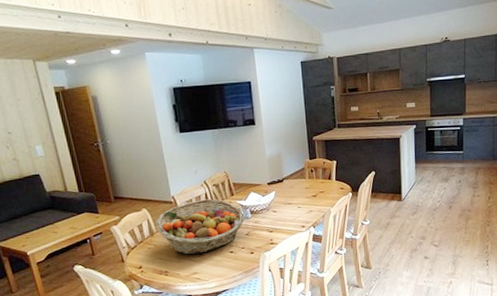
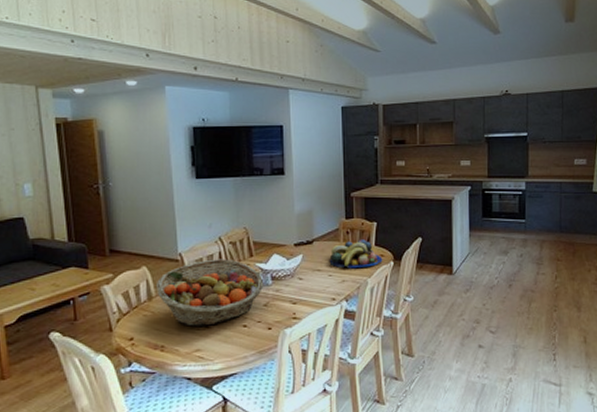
fruit bowl: none [297,176,343,201] -> present [329,239,383,269]

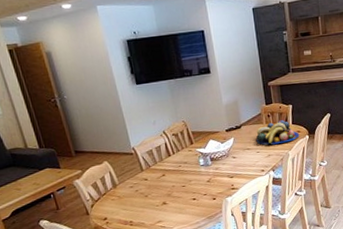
fruit basket: present [157,259,264,327] -> none [118,148,206,204]

